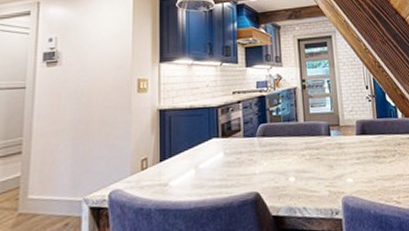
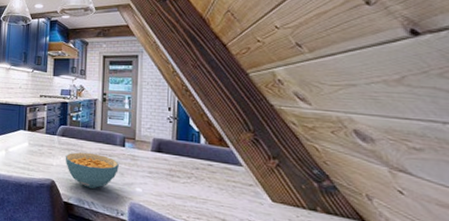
cereal bowl: none [268,149,327,192] -> present [65,152,119,189]

